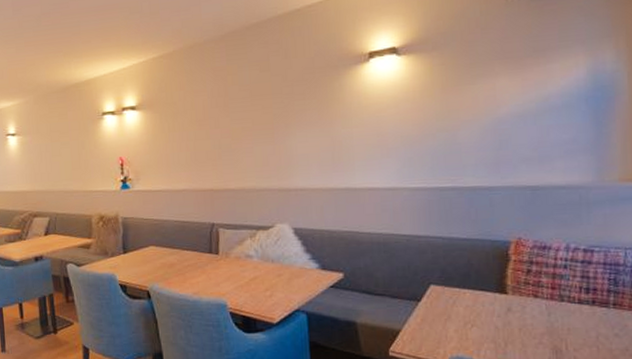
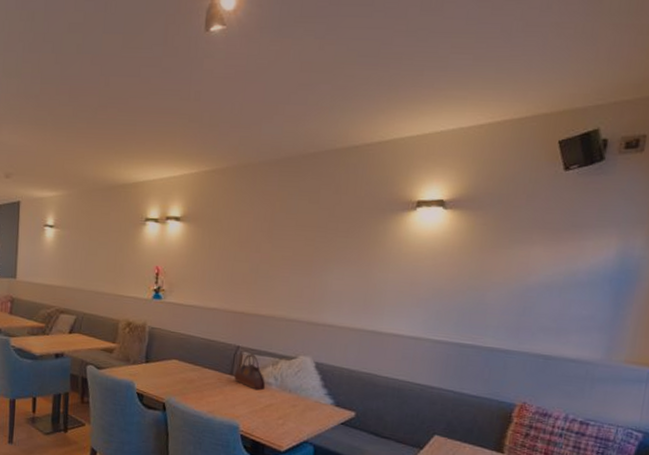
handbag: none [214,228,247,265] -> present [234,353,266,391]

